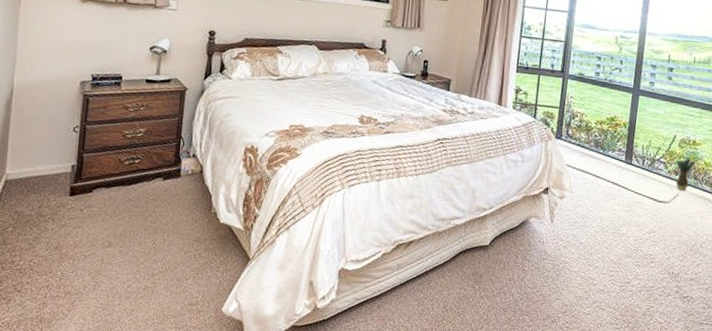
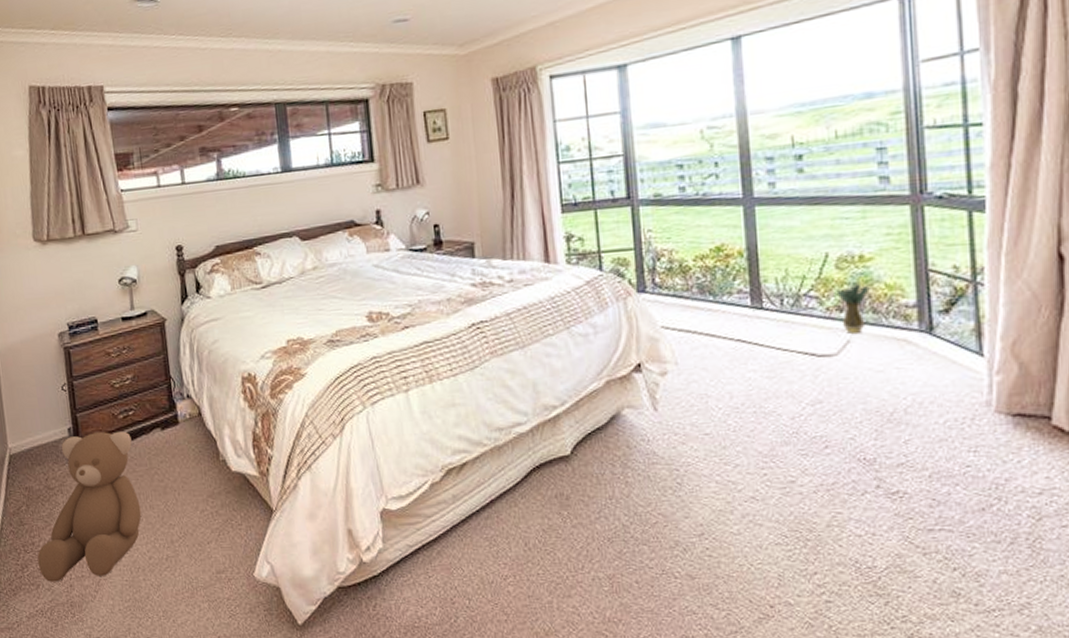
teddy bear: none [14,172,133,299] -> present [37,431,142,582]

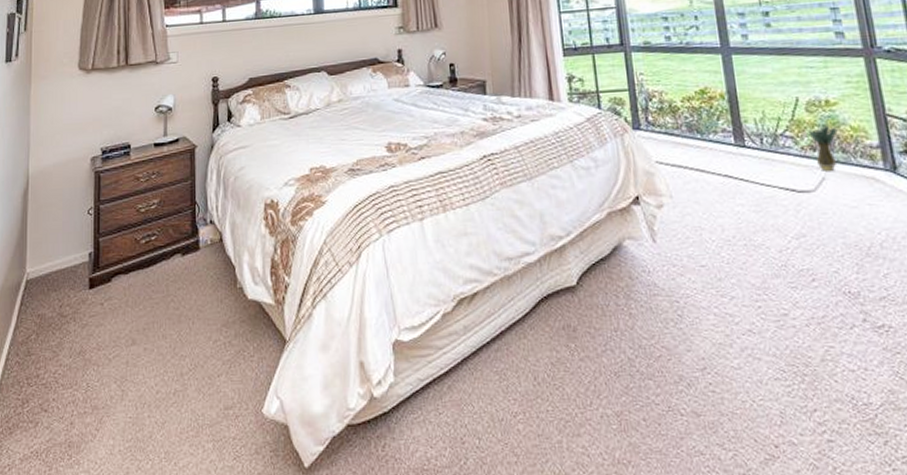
teddy bear: present [37,431,142,582] -> none [40,256,153,419]

